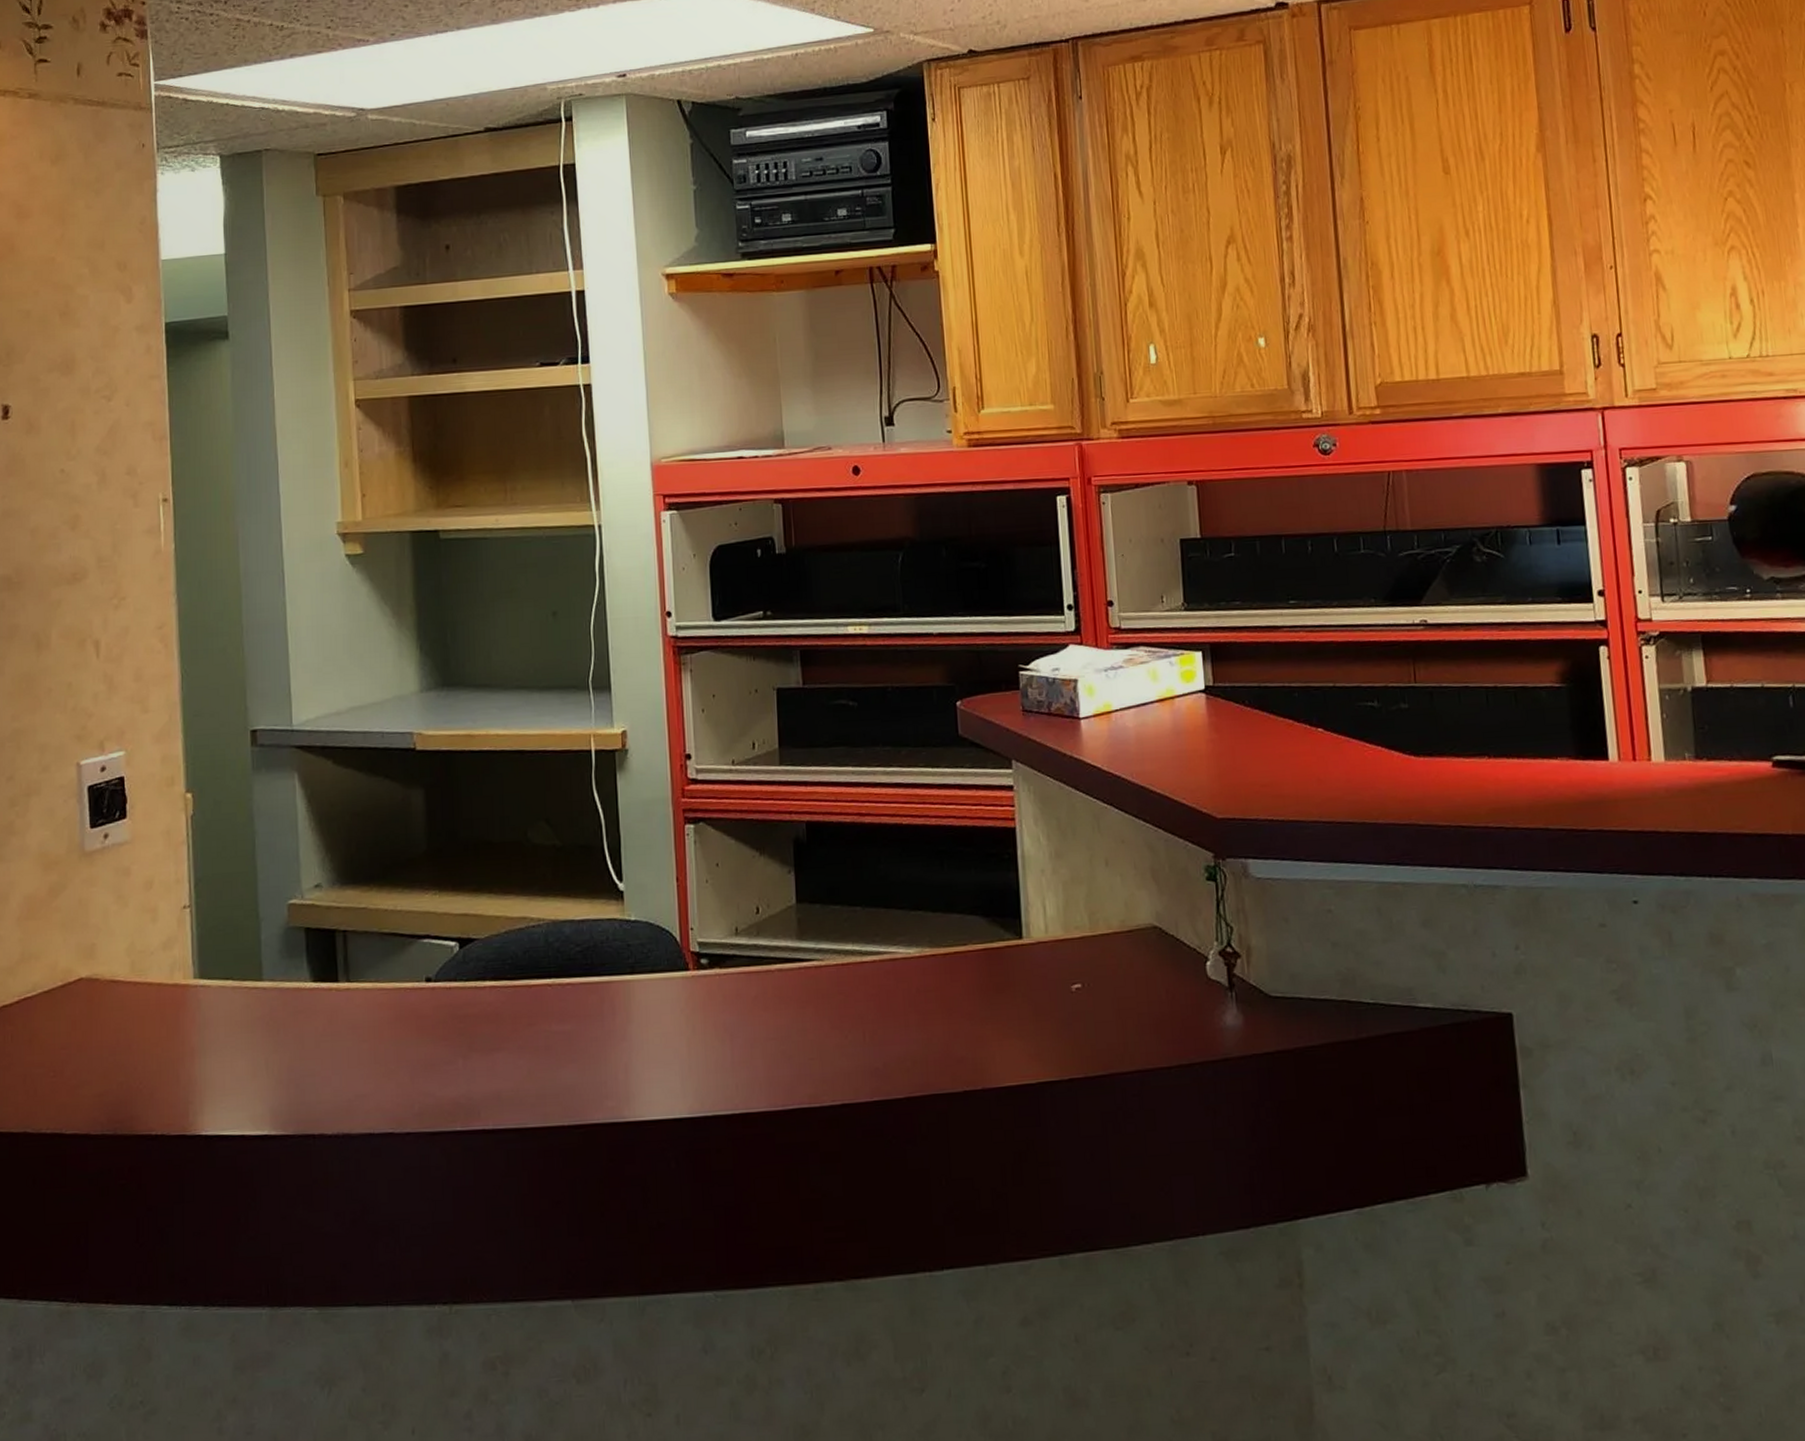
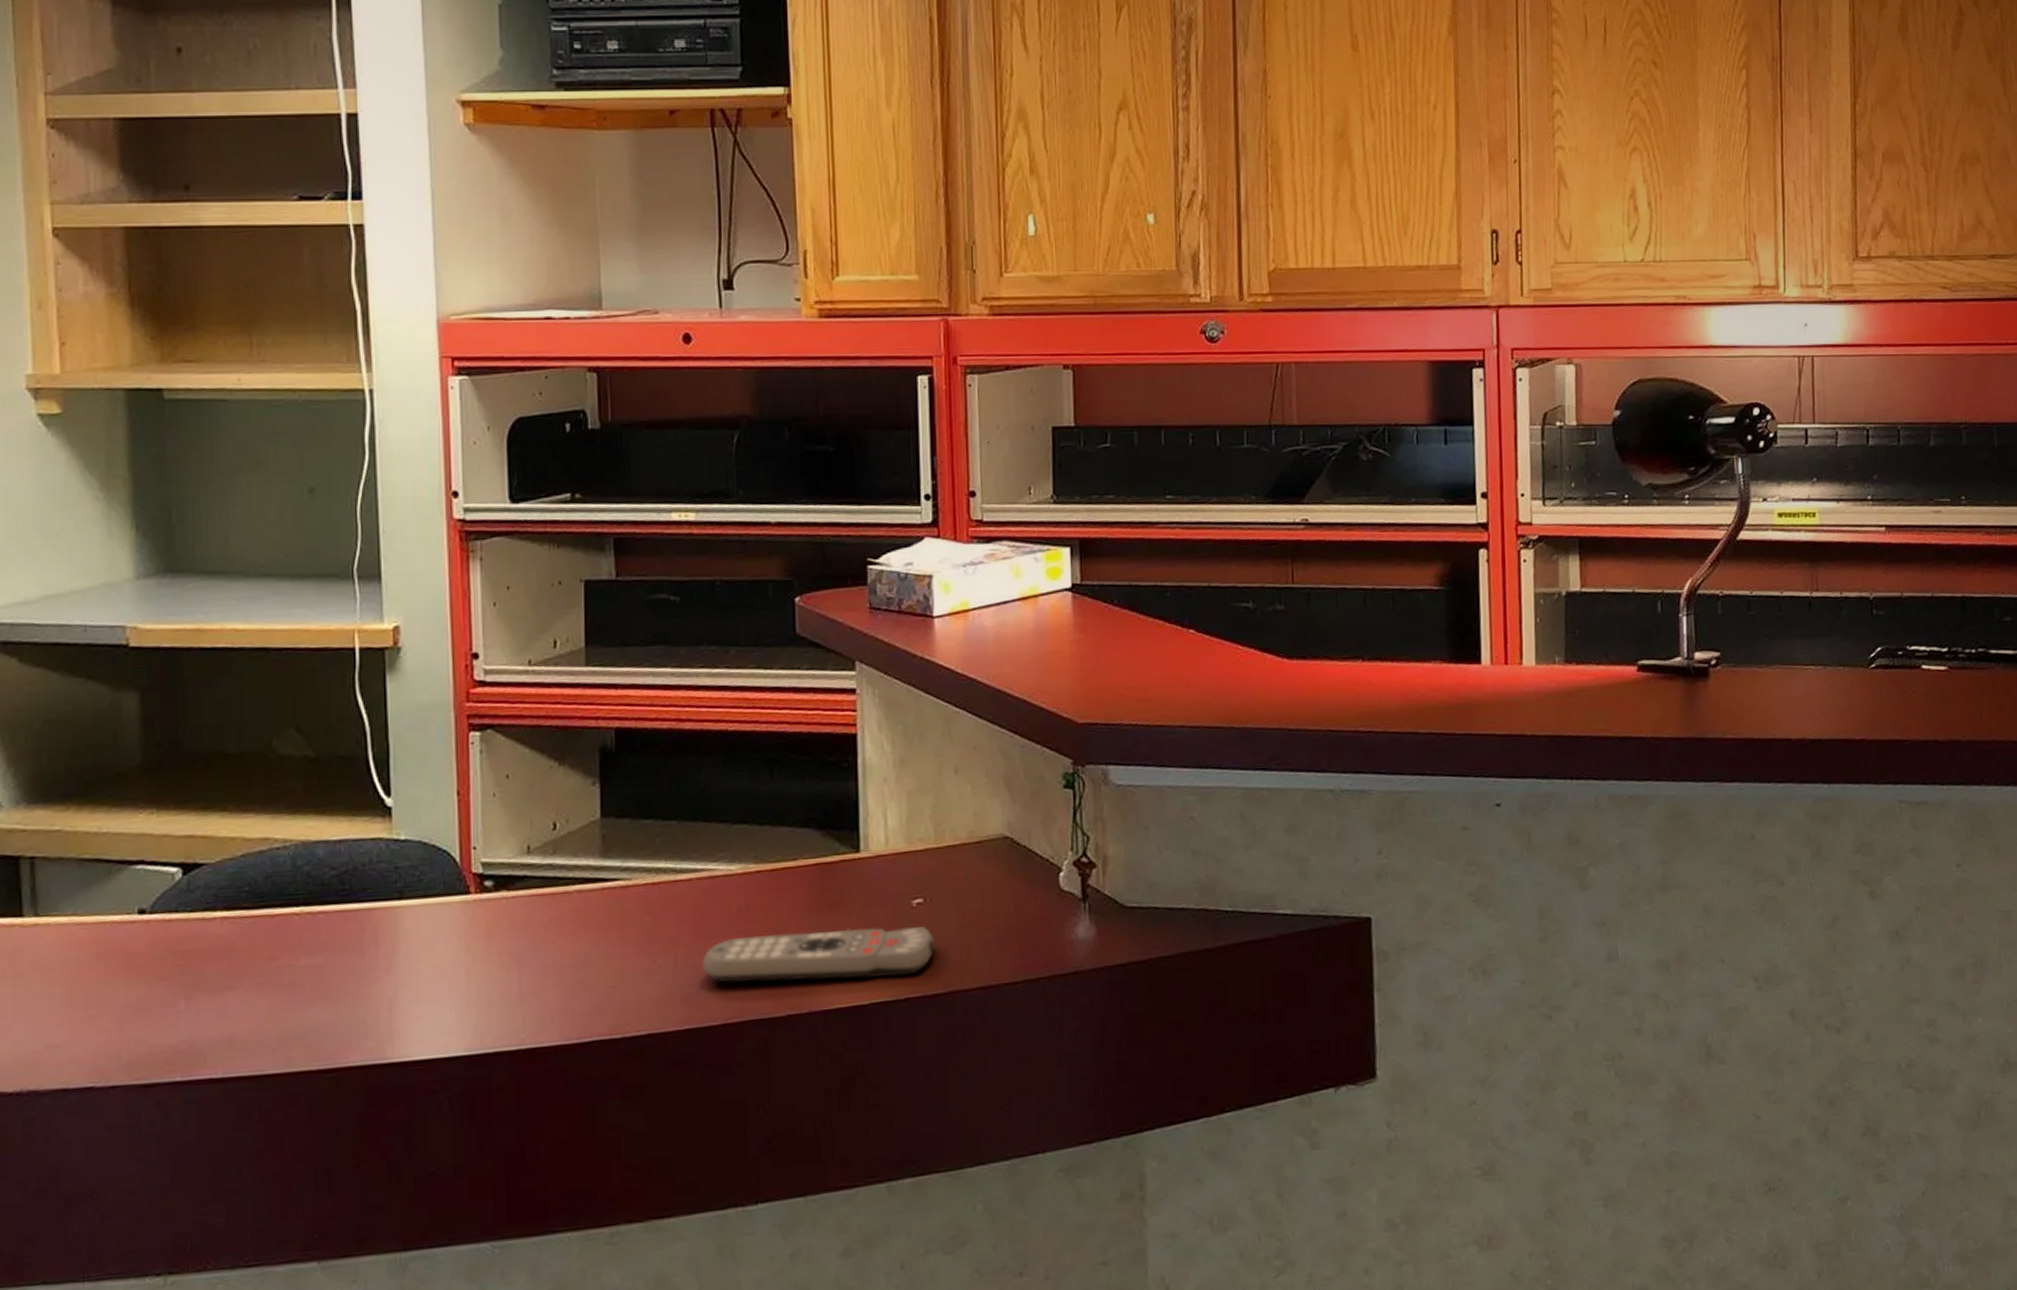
remote control: none [887,1010,1094,1059] -> present [702,926,934,983]

